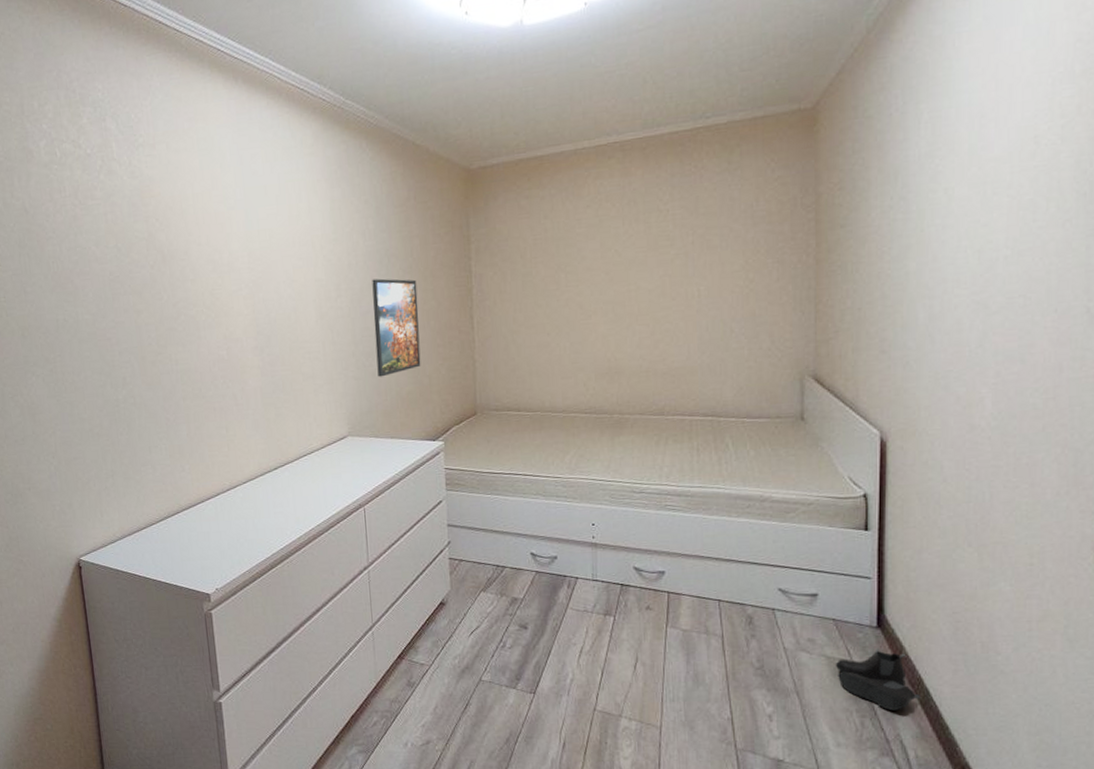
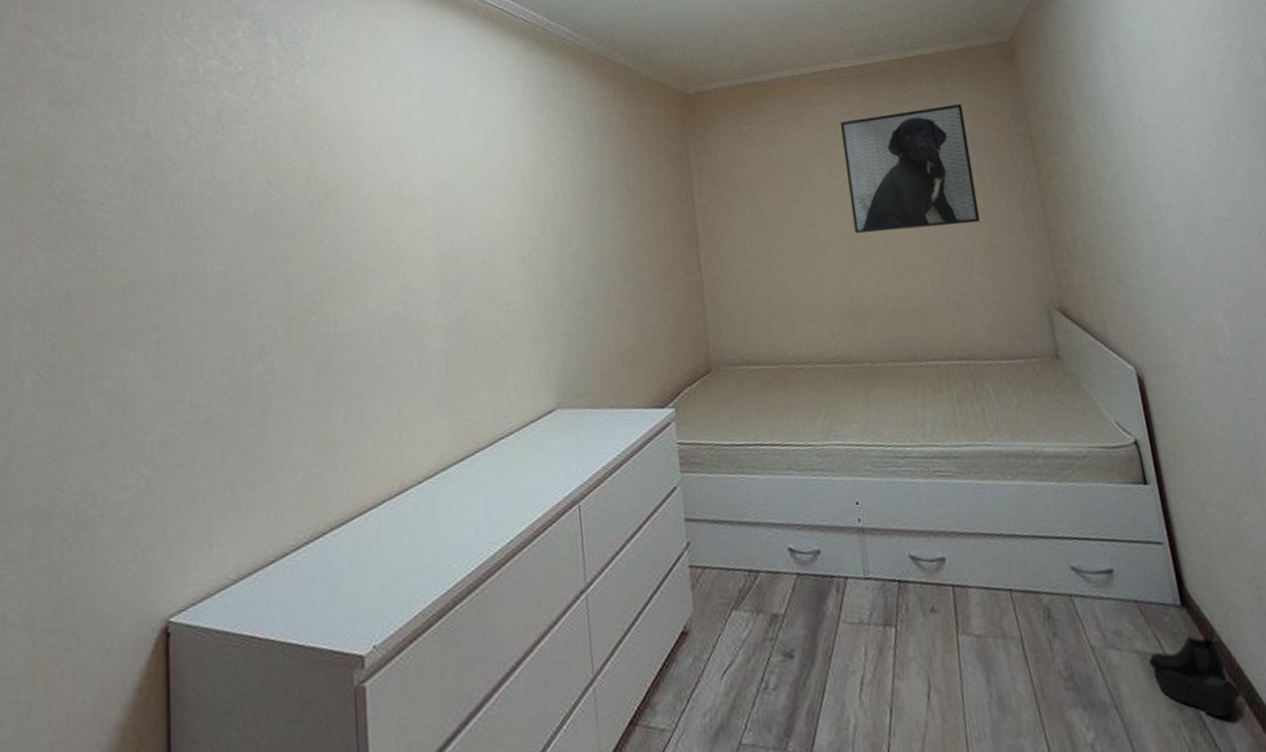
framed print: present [372,278,421,377] -> none [582,213,643,331]
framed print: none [617,176,748,301] -> present [840,104,980,233]

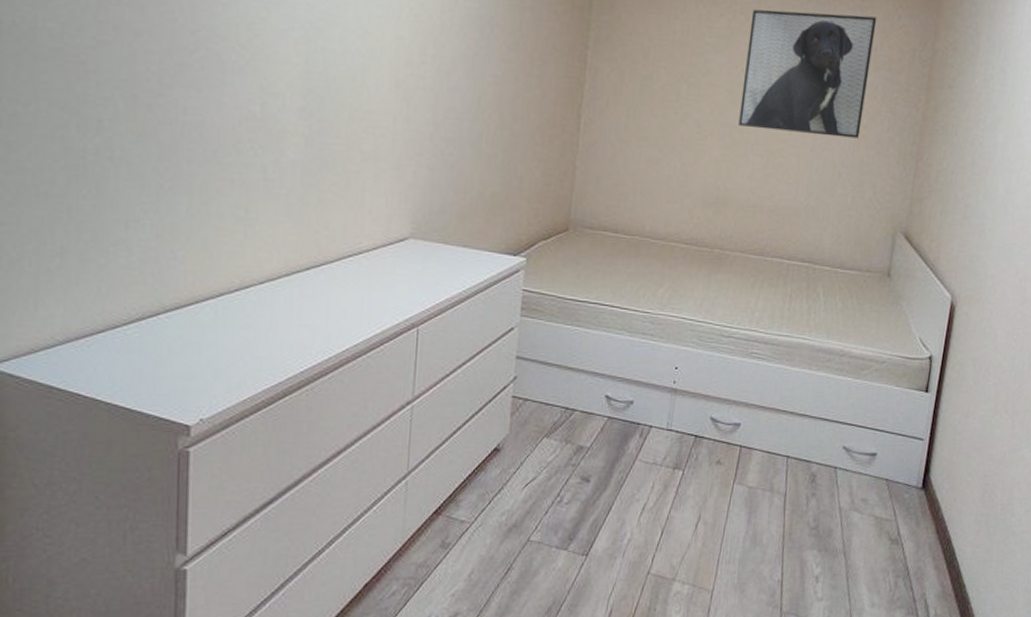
boots: present [1148,632,1246,717] -> none [881,508,947,570]

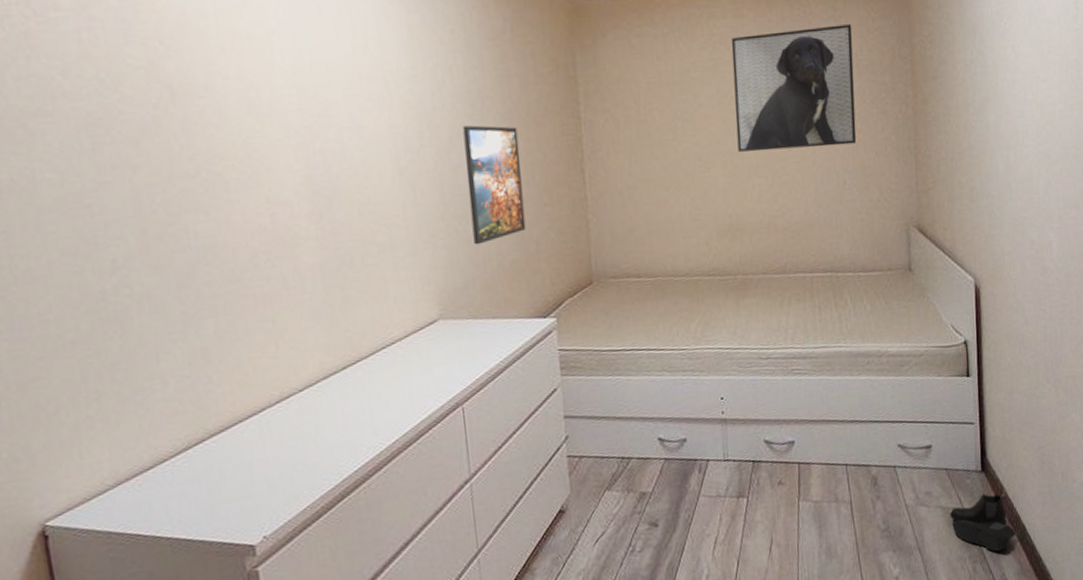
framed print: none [458,49,521,171] -> present [462,125,526,245]
boots: none [881,508,947,570] -> present [949,491,1019,552]

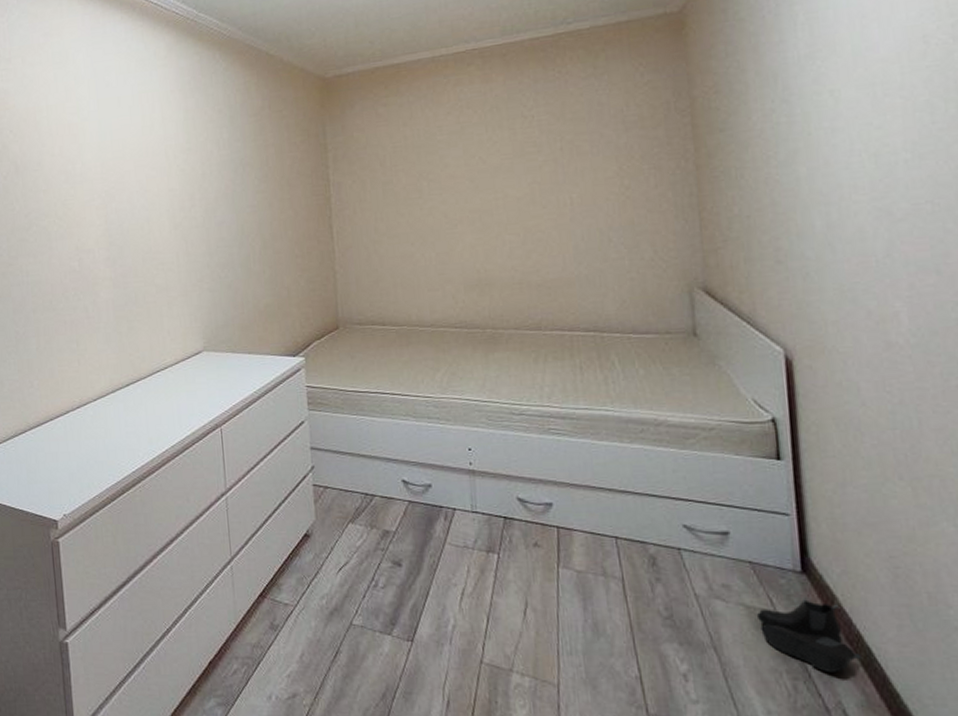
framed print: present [462,125,526,245] -> none [226,188,279,289]
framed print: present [731,24,857,152] -> none [479,80,624,210]

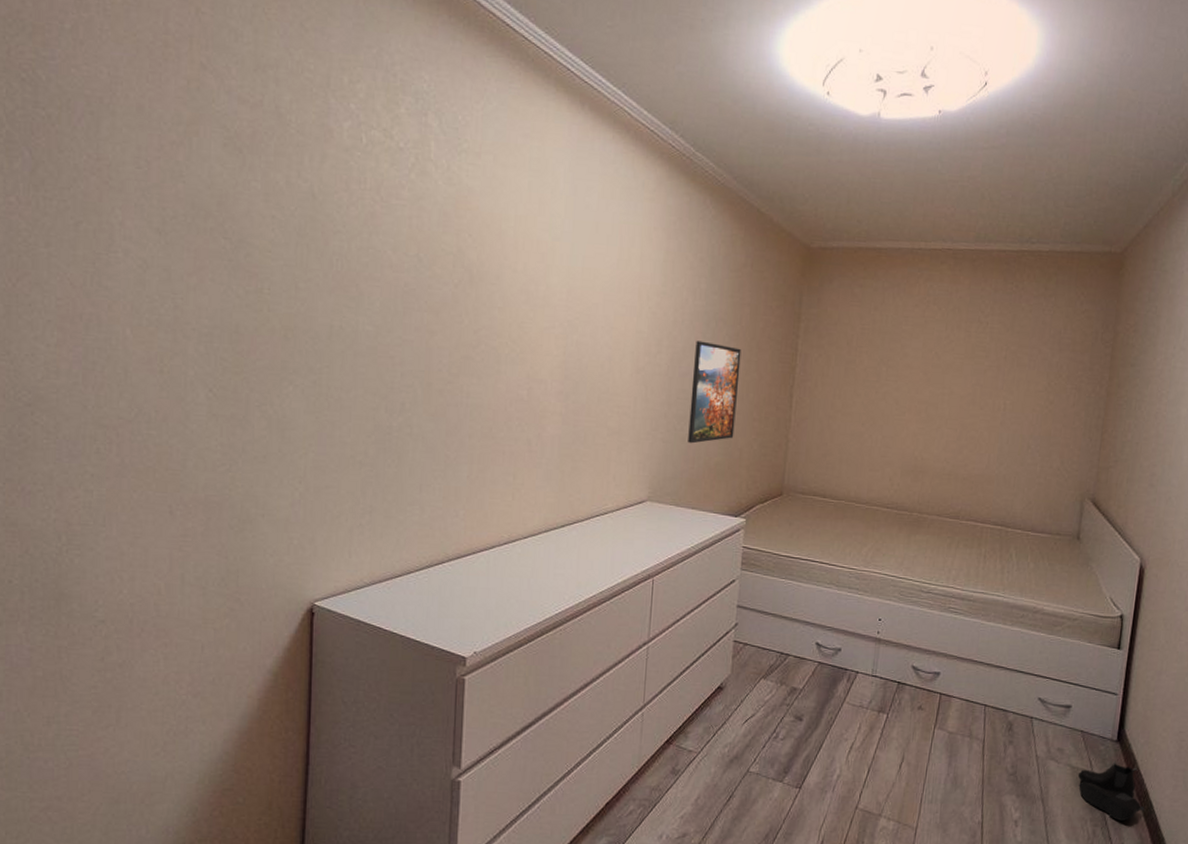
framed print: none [226,188,279,289] -> present [688,340,742,444]

